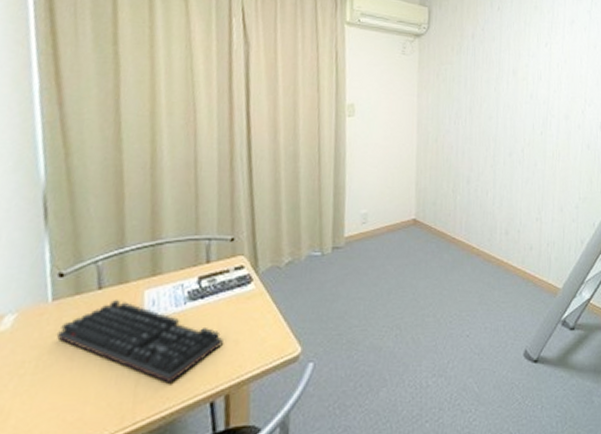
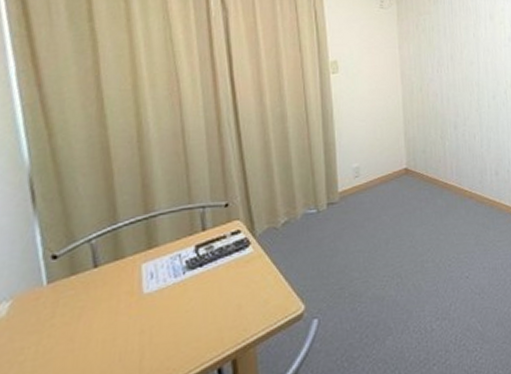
keyboard: present [56,299,223,384] -> none [54,275,226,355]

